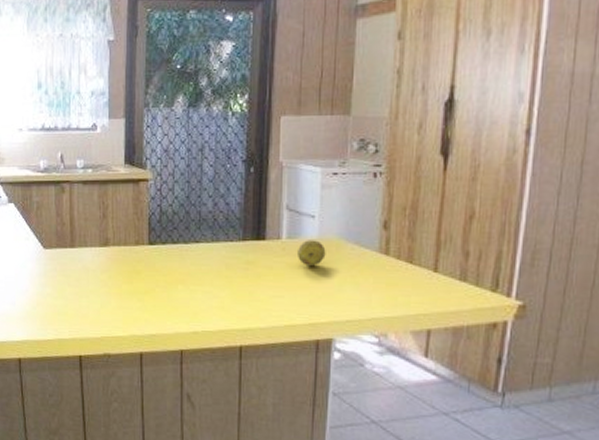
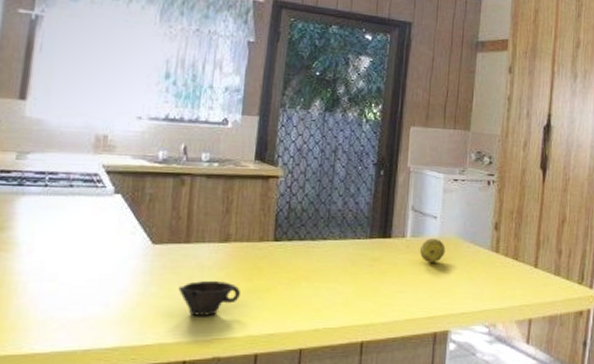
cup: none [69,282,122,315] -> present [178,280,240,316]

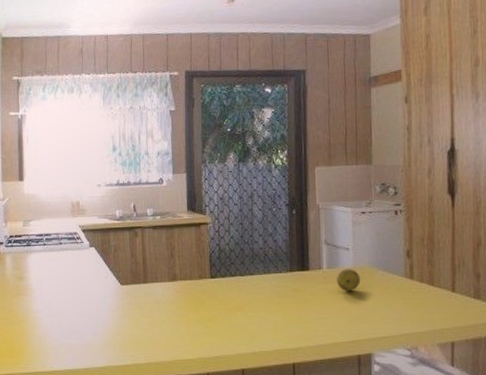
cup: present [178,280,240,316] -> none [144,312,190,342]

